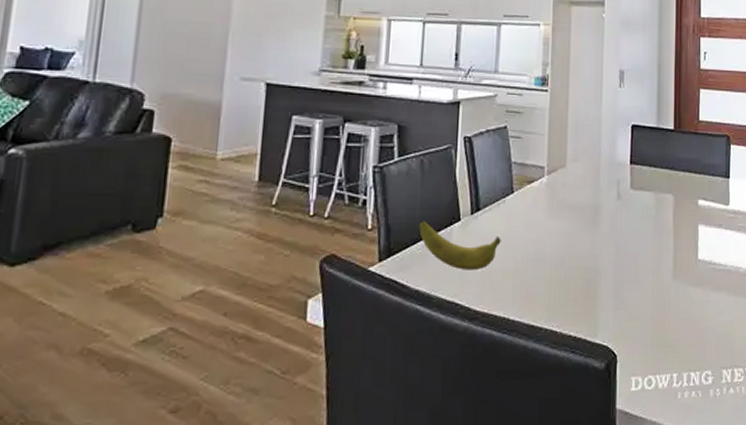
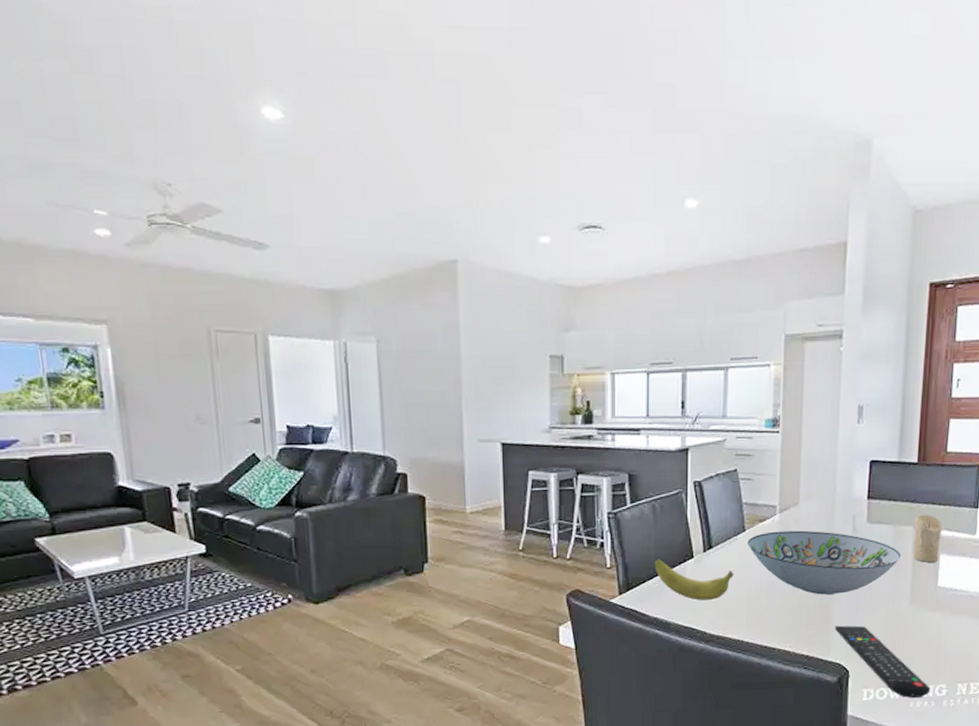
decorative bowl: none [516,194,663,266] -> present [747,530,902,595]
remote control: none [602,301,697,388] -> present [835,625,931,699]
candle: none [674,182,699,233] -> present [913,514,942,562]

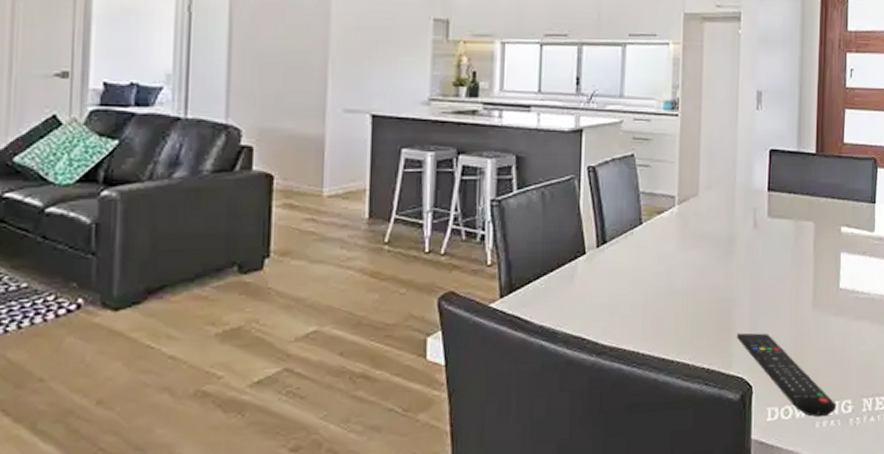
banana: present [654,558,734,601] -> none [541,254,629,305]
decorative bowl: present [747,530,902,595] -> none [644,224,803,298]
candle: present [913,514,942,562] -> none [814,208,842,261]

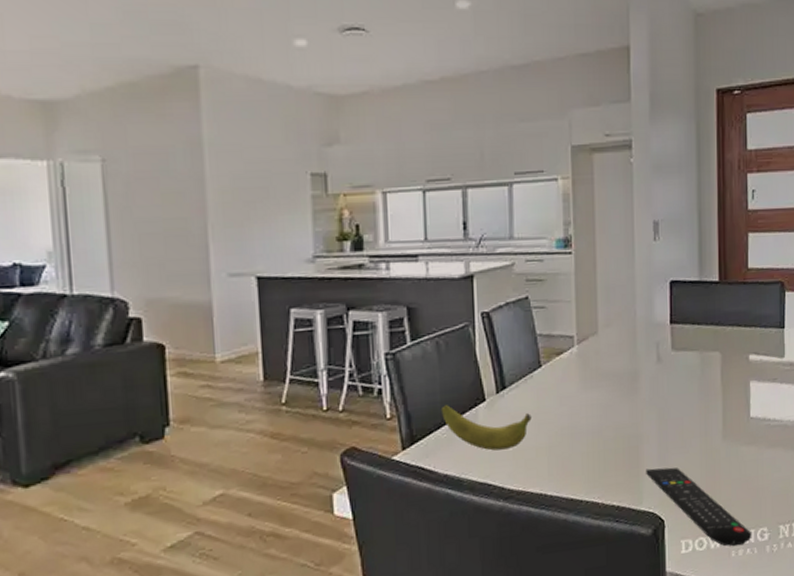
banana: none [541,254,629,305] -> present [440,404,532,451]

